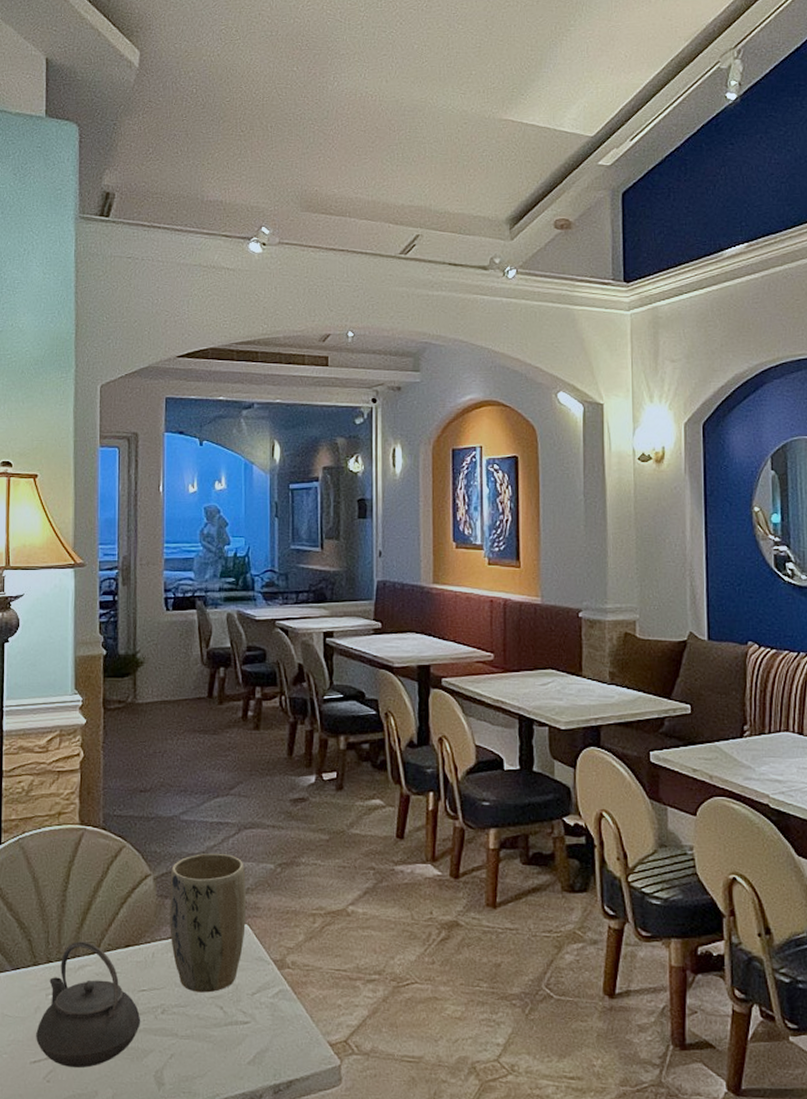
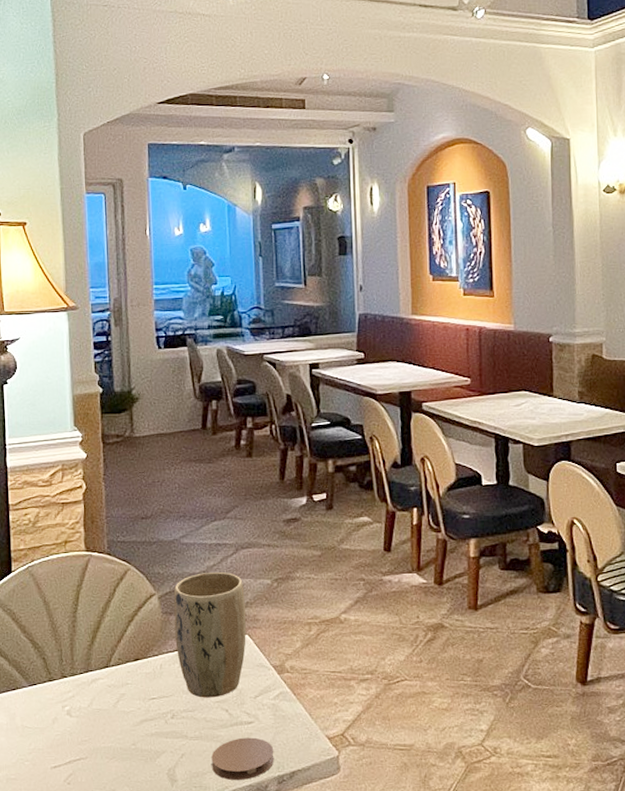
teapot: present [36,941,141,1068] -> none [55,657,153,771]
coaster: none [203,1039,271,1088] -> present [211,737,274,781]

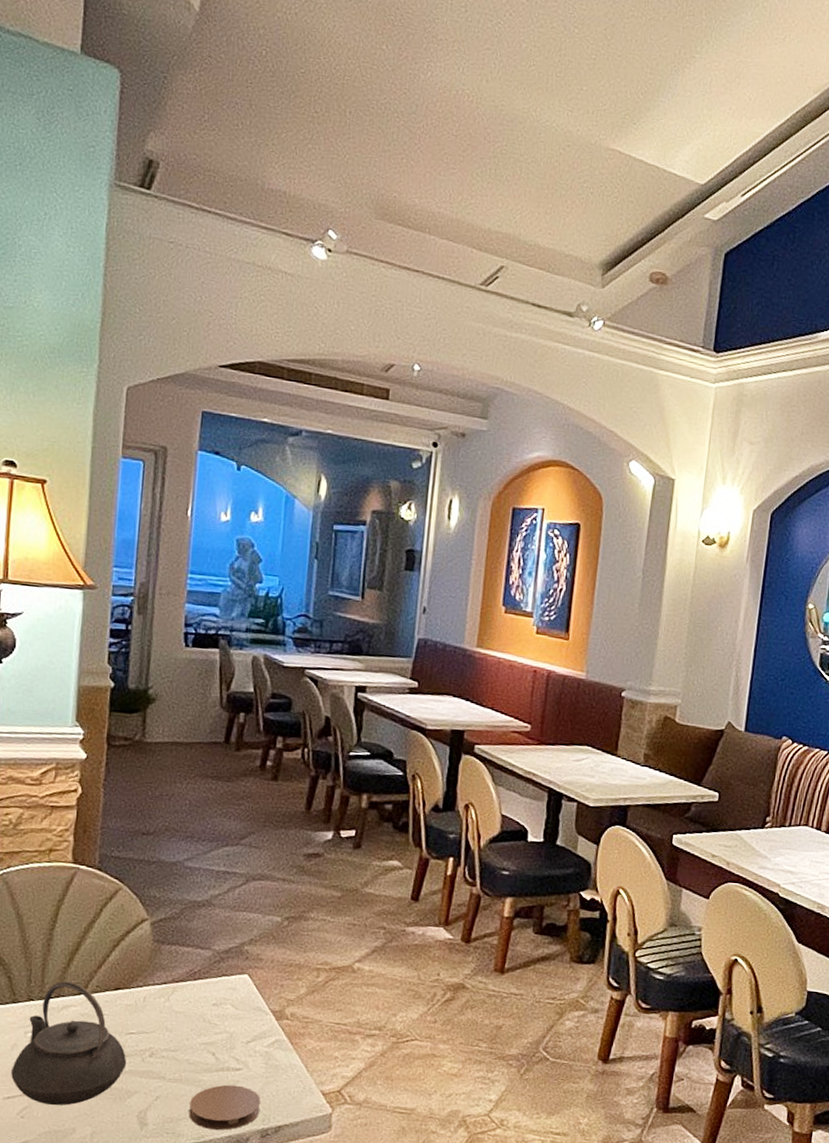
teapot: none [55,657,153,771] -> present [11,981,127,1106]
plant pot: present [173,571,246,698] -> none [164,901,250,1039]

